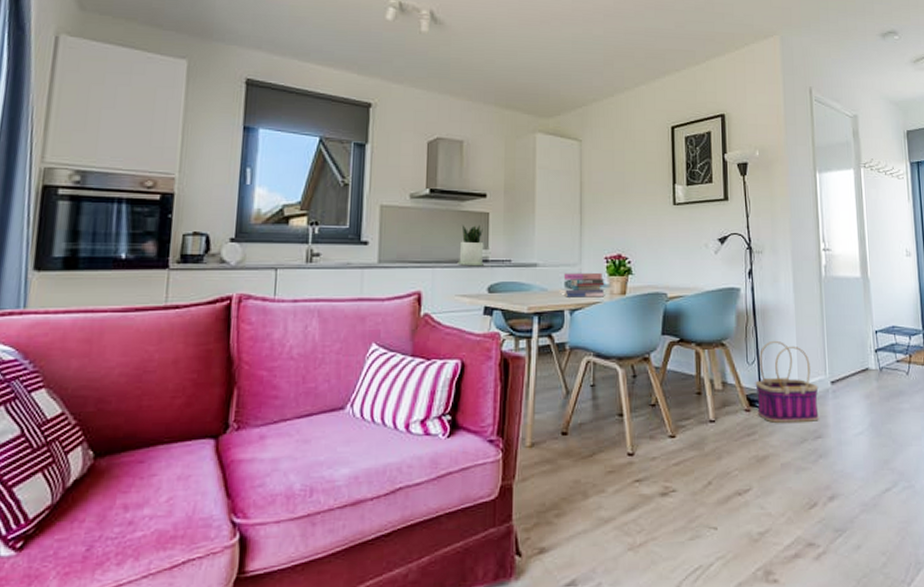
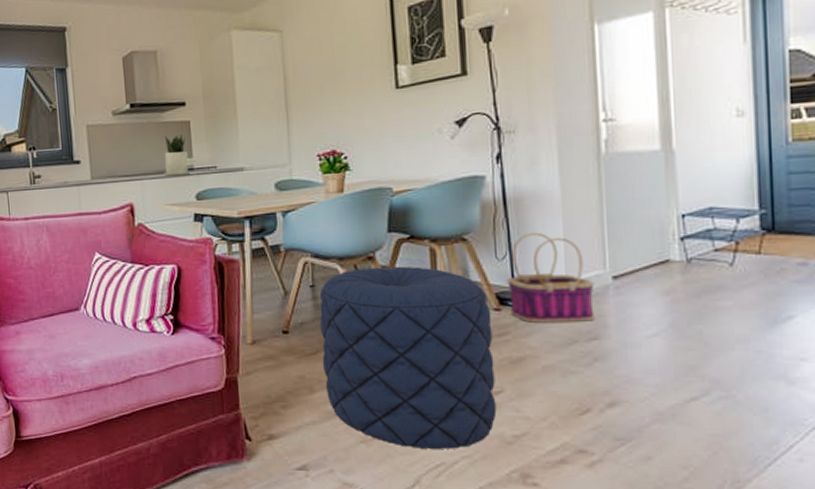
books: present [559,272,605,298] -> none [269,170,319,200]
pouf: none [597,367,746,552] -> present [319,266,497,449]

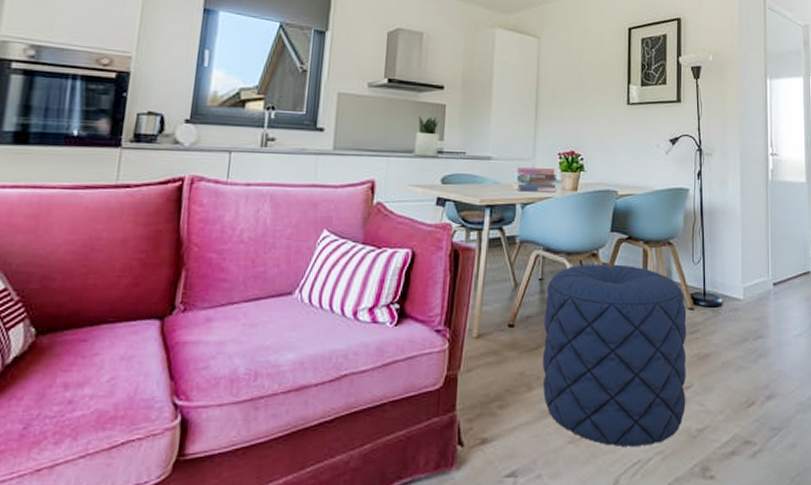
books: none [269,170,319,200] -> present [512,167,557,193]
basket: present [507,232,595,323] -> none [700,241,761,322]

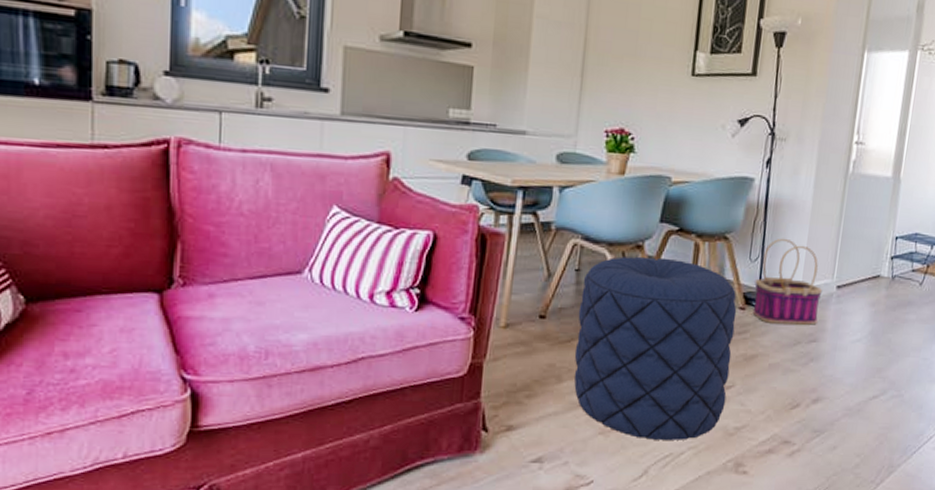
planter: present [412,116,440,158] -> none [433,79,466,130]
books: present [512,167,557,193] -> none [549,145,602,176]
basket: none [700,241,761,322] -> present [752,238,823,325]

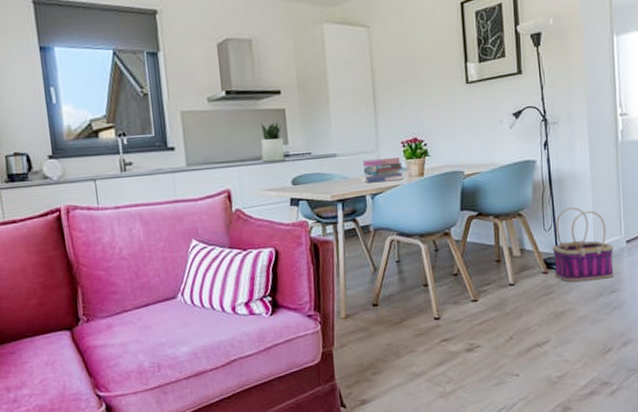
planter: none [433,79,466,130] -> present [260,122,287,163]
books: none [549,145,602,176] -> present [359,156,403,183]
pouf: present [573,256,737,440] -> none [404,239,545,397]

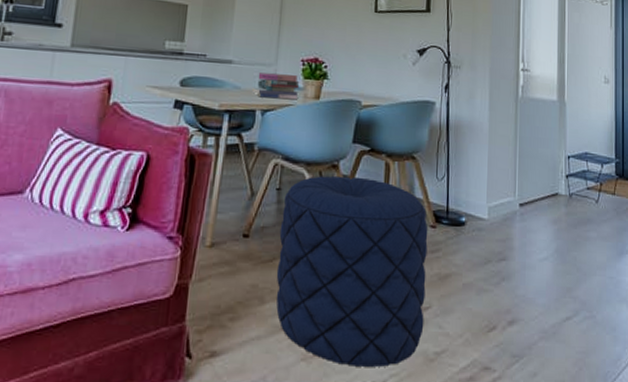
planter: present [260,122,287,163] -> none [151,15,180,60]
pouf: none [404,239,545,397] -> present [276,175,428,367]
basket: present [552,207,614,282] -> none [443,157,507,243]

